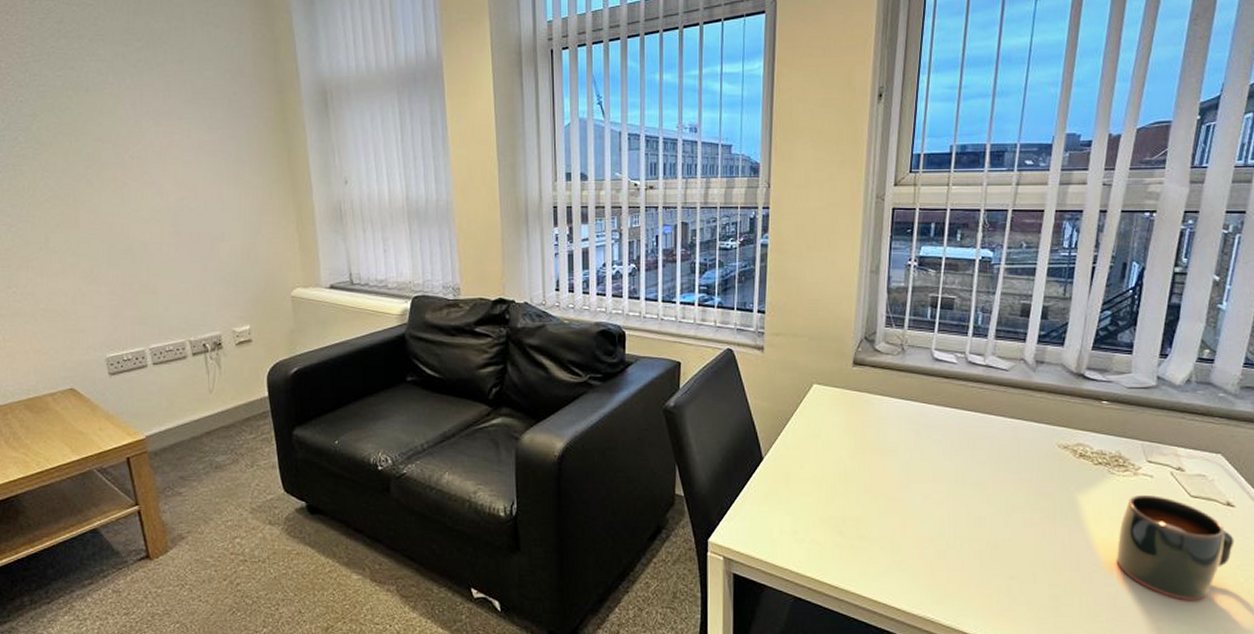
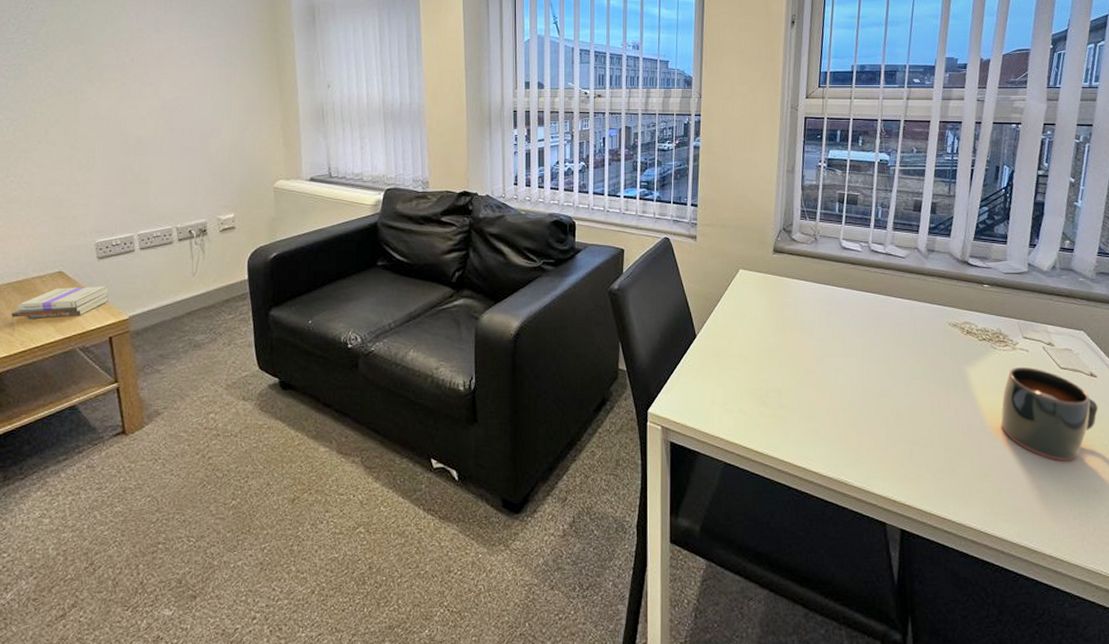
books: none [25,404,123,440] -> present [11,286,109,320]

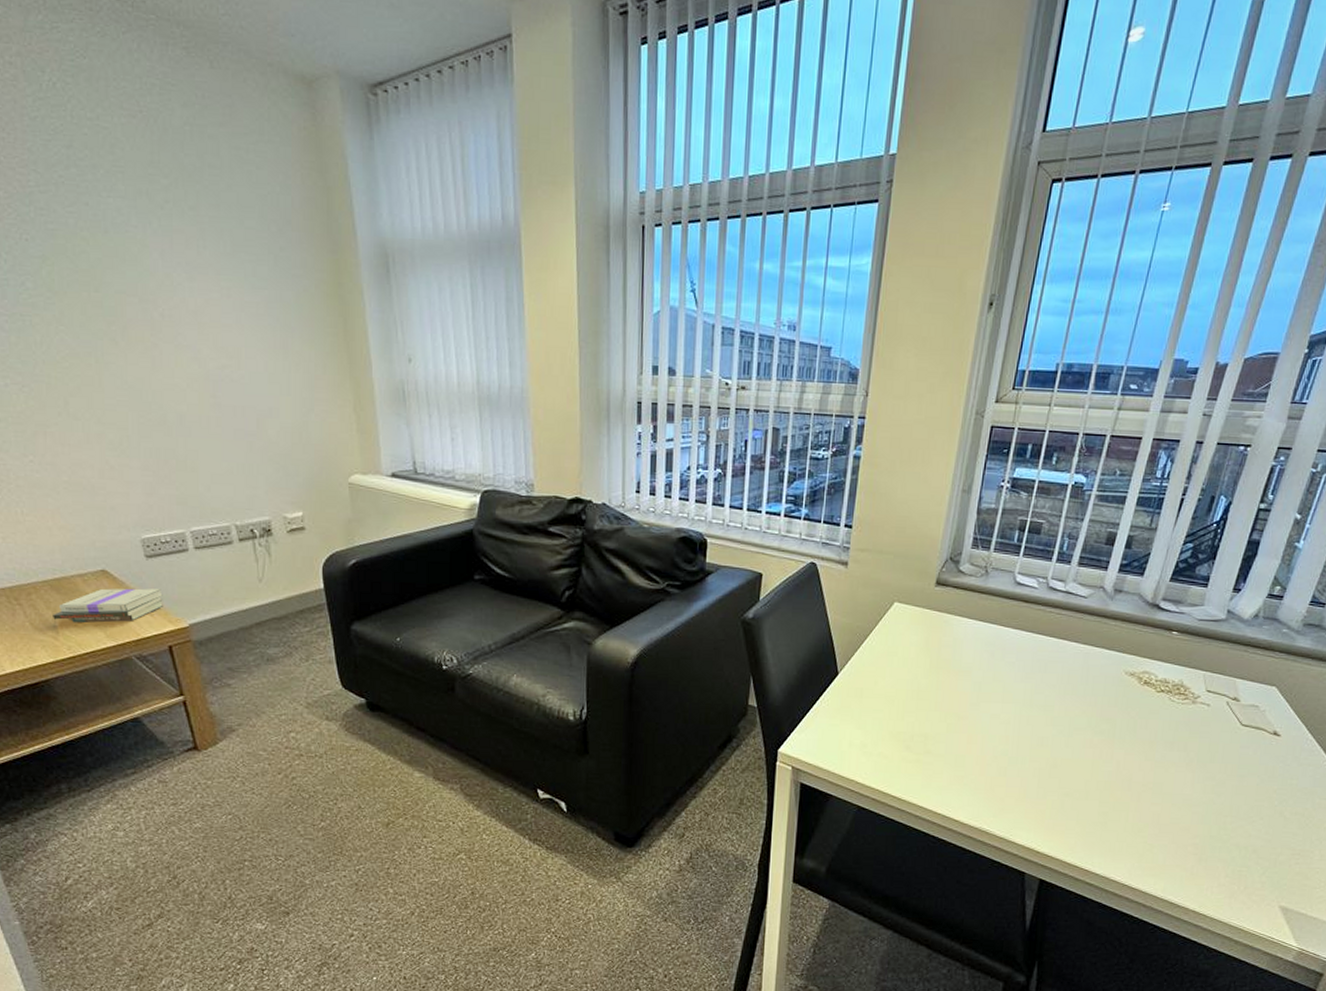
mug: present [1000,366,1099,462] -> none [1165,721,1276,821]

